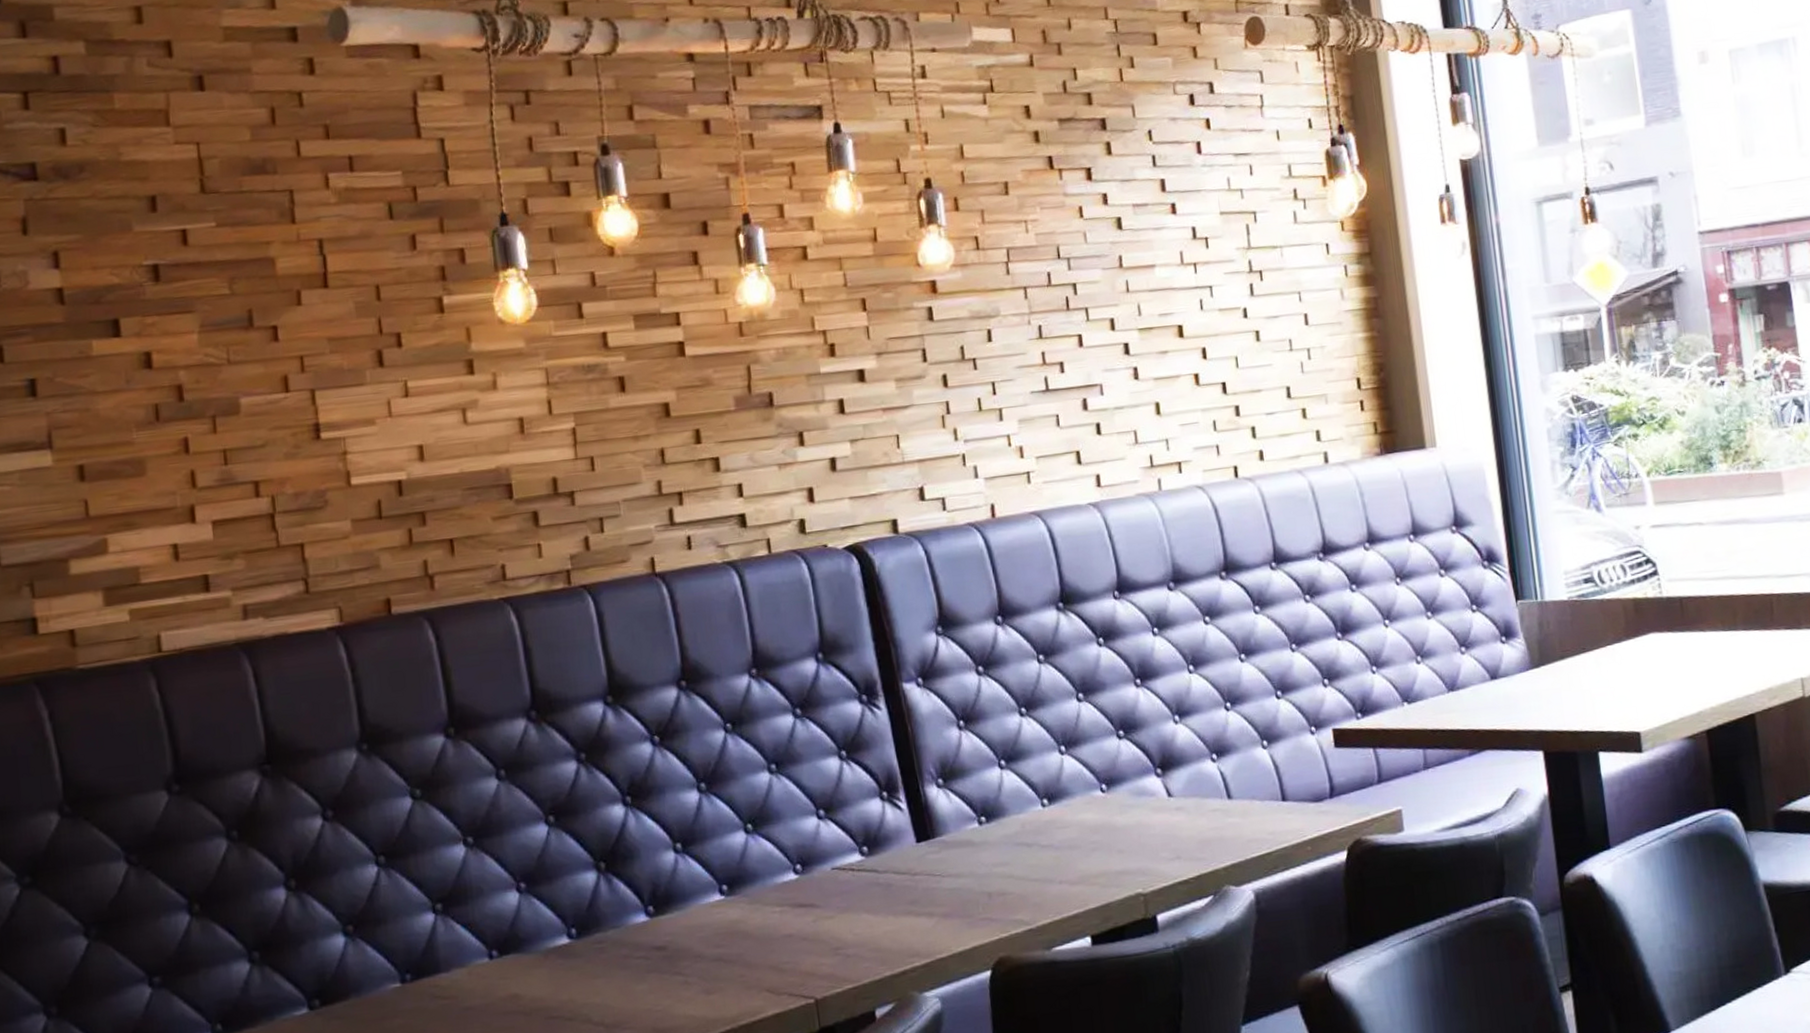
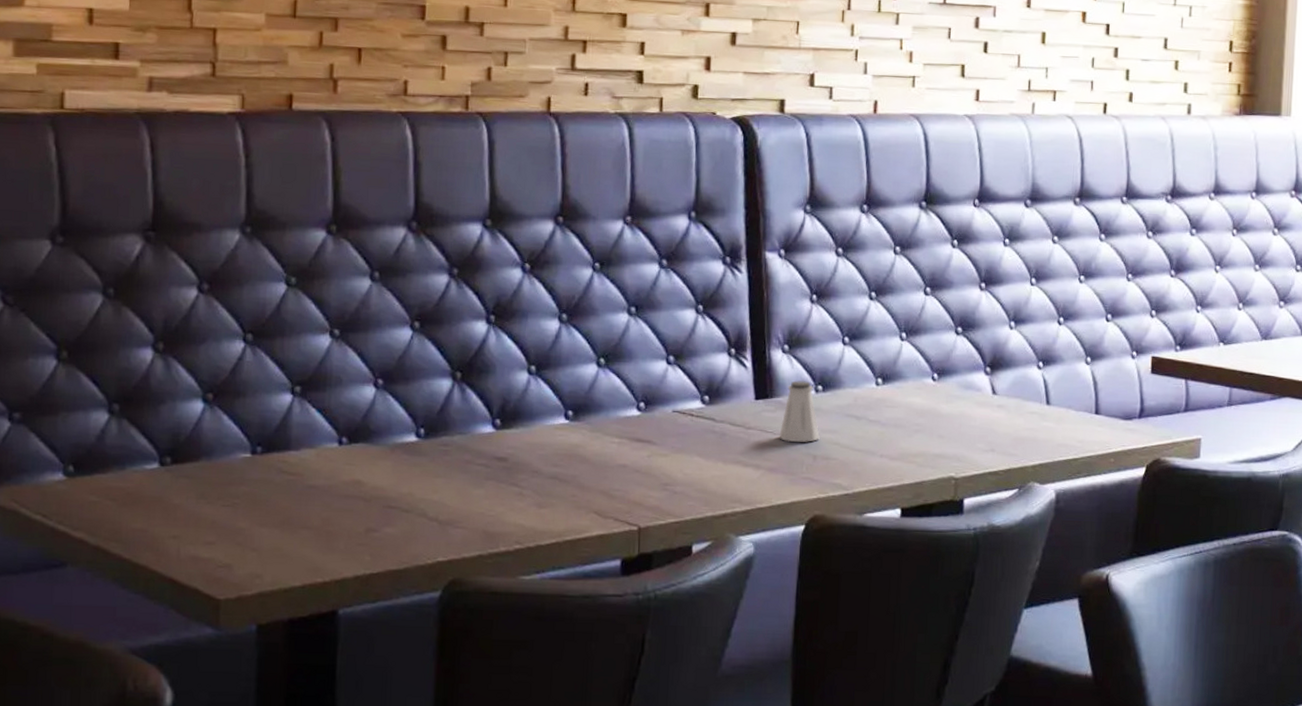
saltshaker: none [948,814,992,883] -> present [779,380,820,442]

